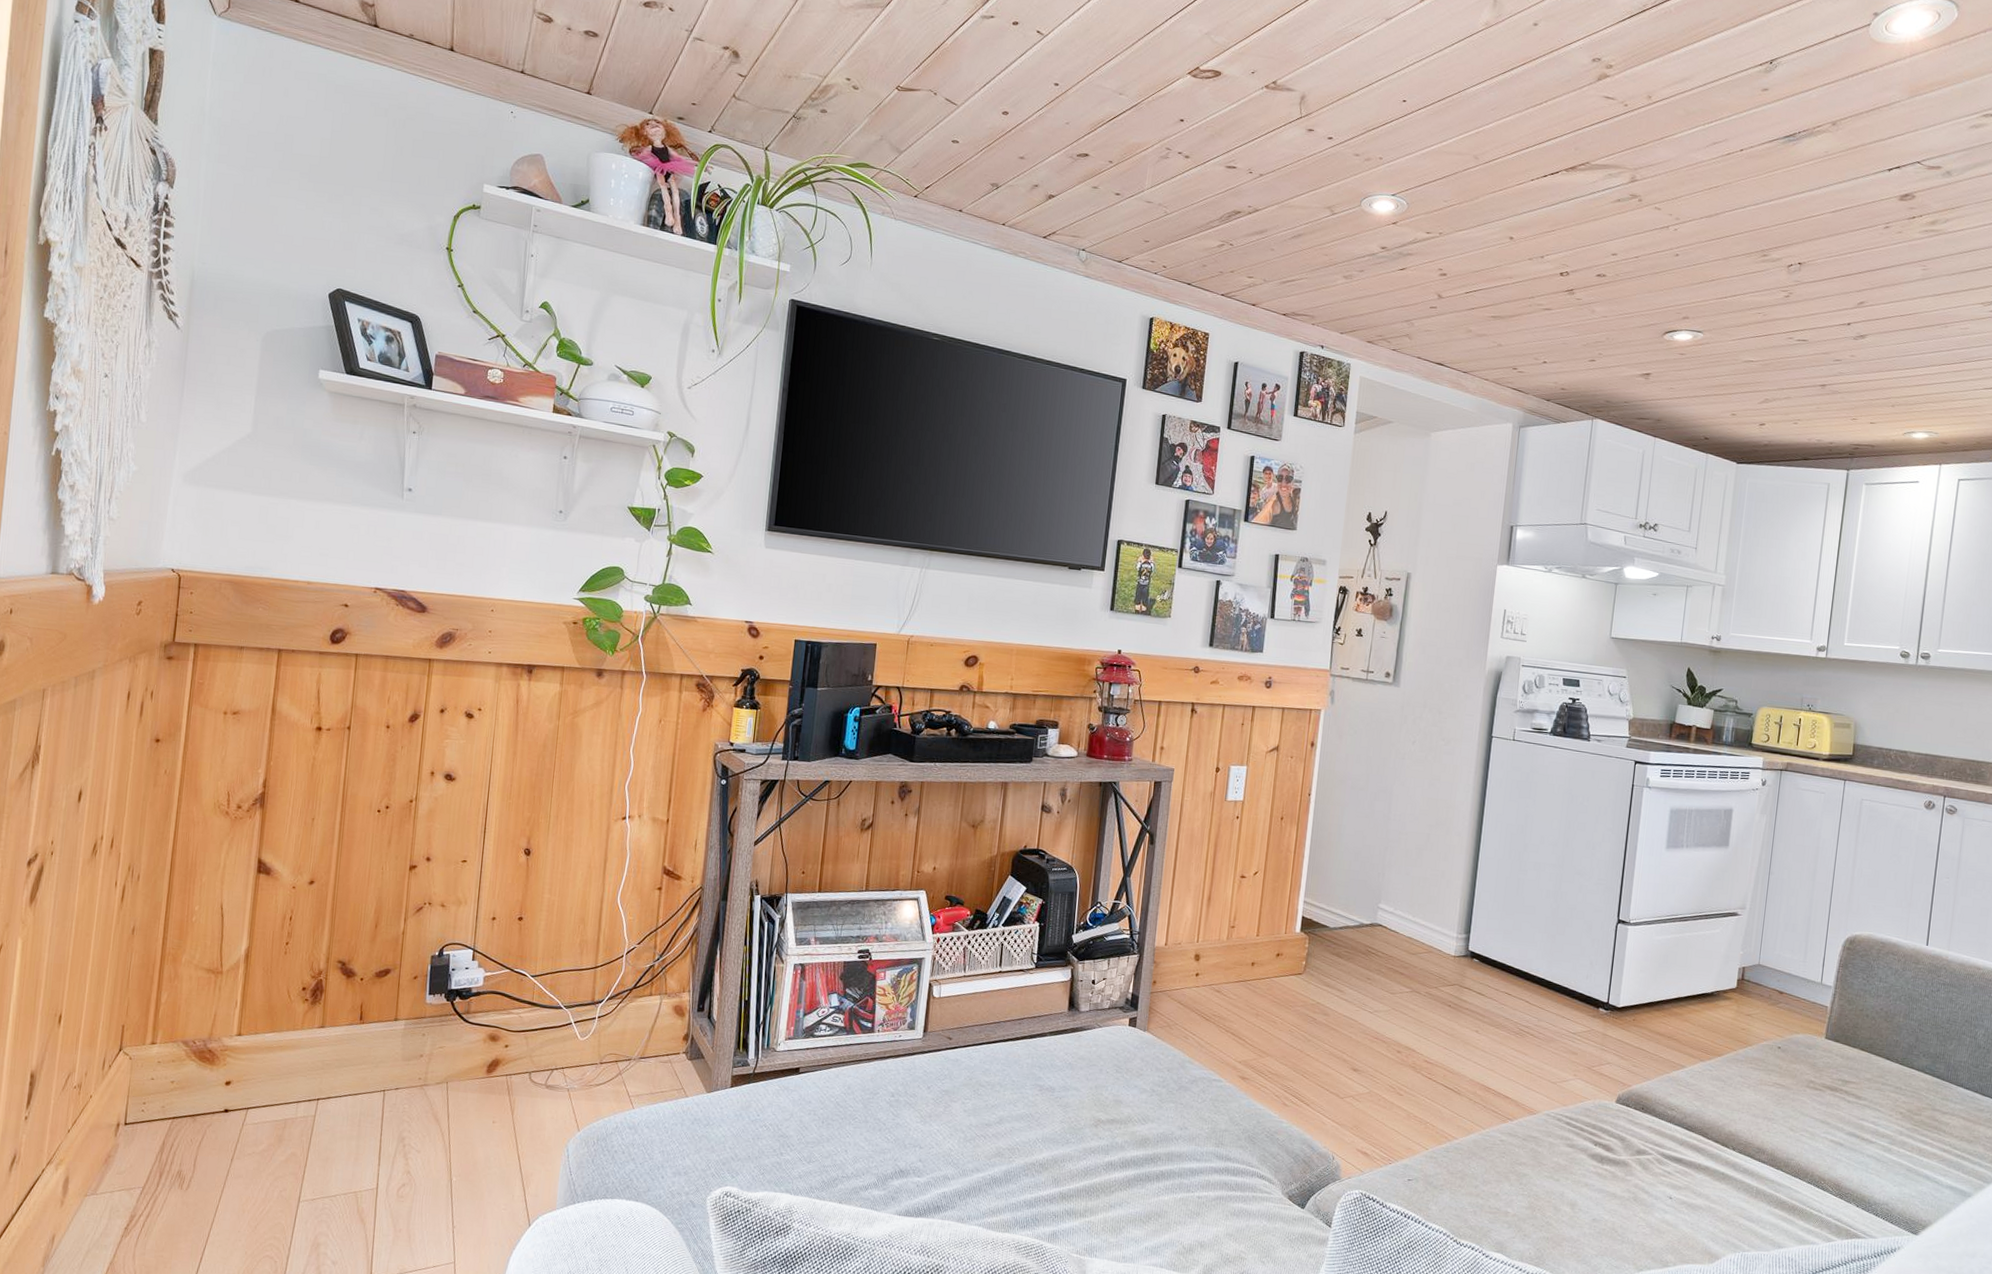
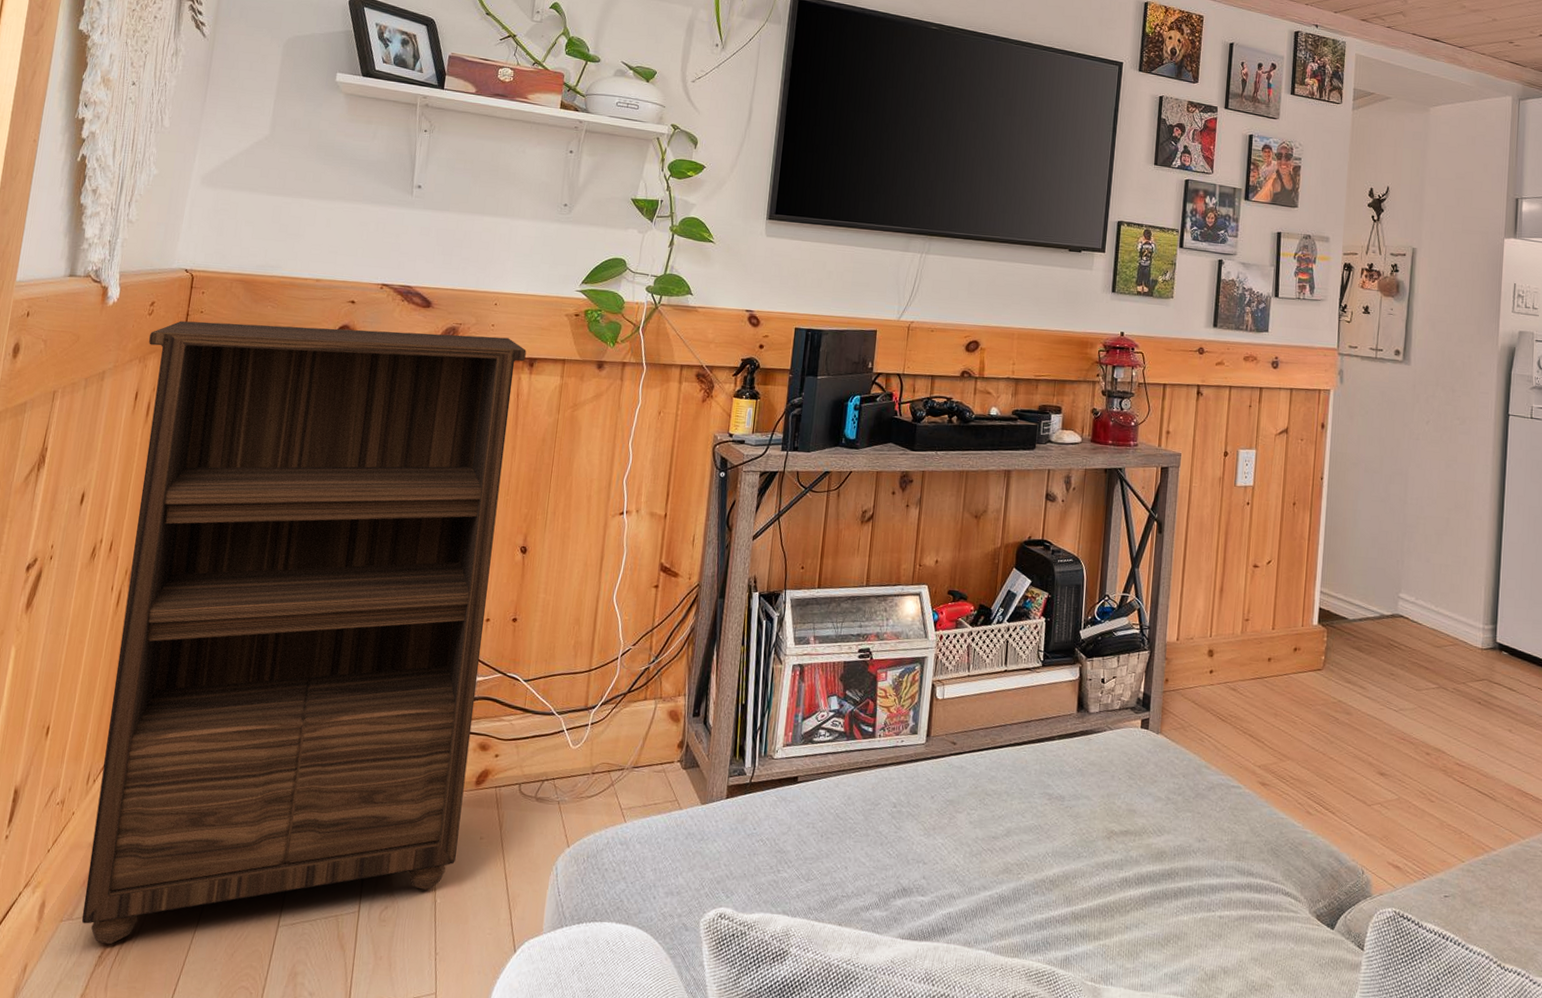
bookshelf: none [105,621,525,1218] -> present [81,321,527,945]

